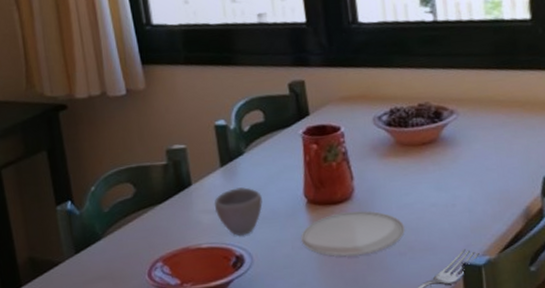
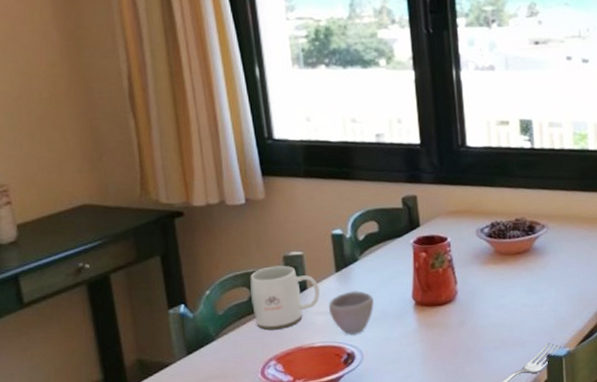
mug: none [133,159,206,229] -> present [250,265,321,330]
plate: present [301,211,406,257] -> none [408,311,501,352]

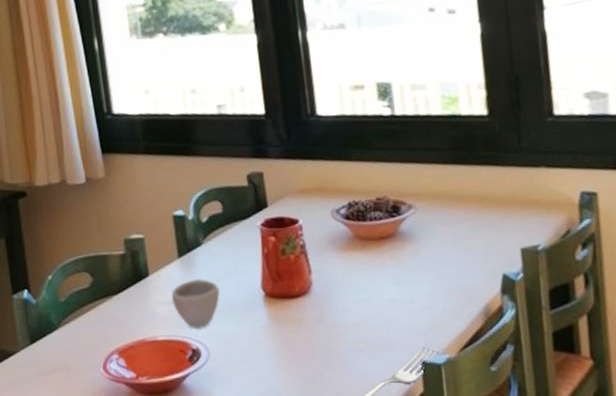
mug: present [250,265,321,330] -> none [91,249,163,320]

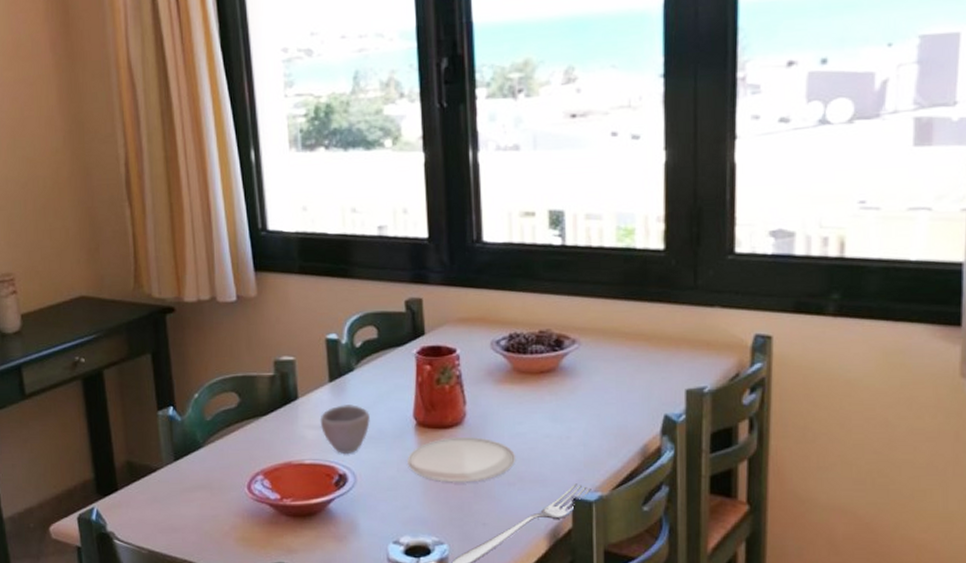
plate: none [258,305,364,353] -> present [407,437,516,483]

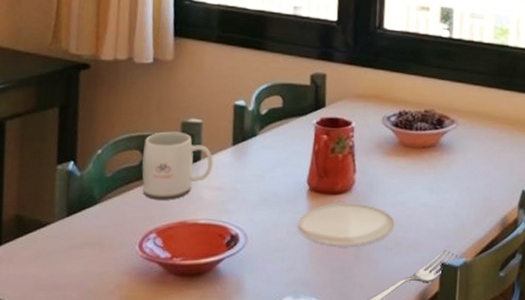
mug: none [238,371,313,441] -> present [141,131,214,200]
cup: present [320,405,370,454] -> none [218,168,267,215]

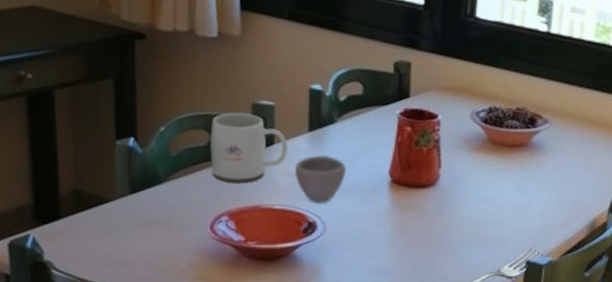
cup: none [218,168,267,215] -> present [294,155,346,203]
plate: present [297,203,396,247] -> none [378,197,481,240]

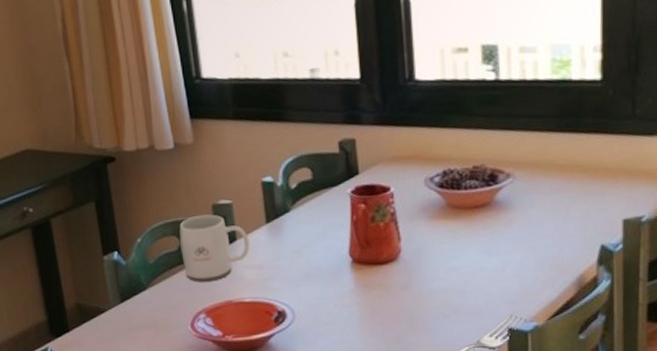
cup: present [294,155,346,203] -> none [258,244,307,291]

